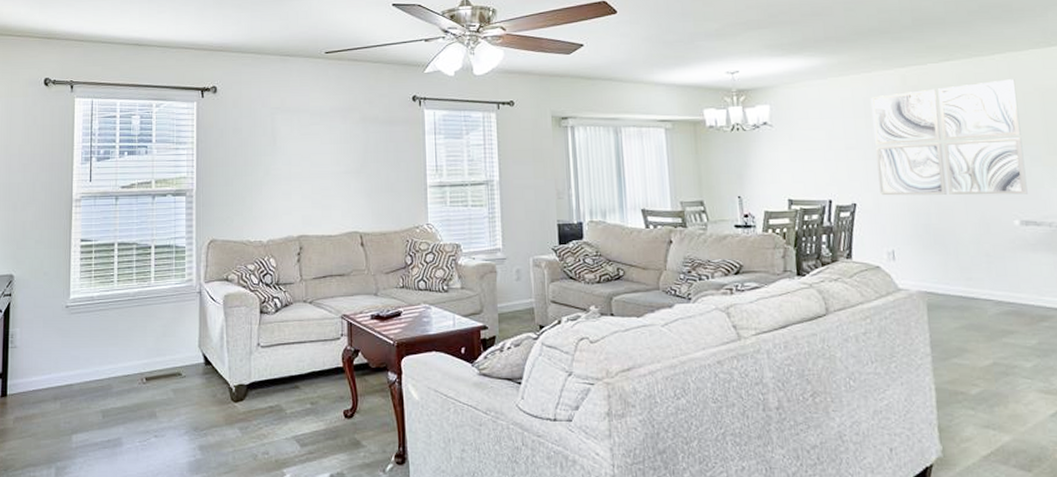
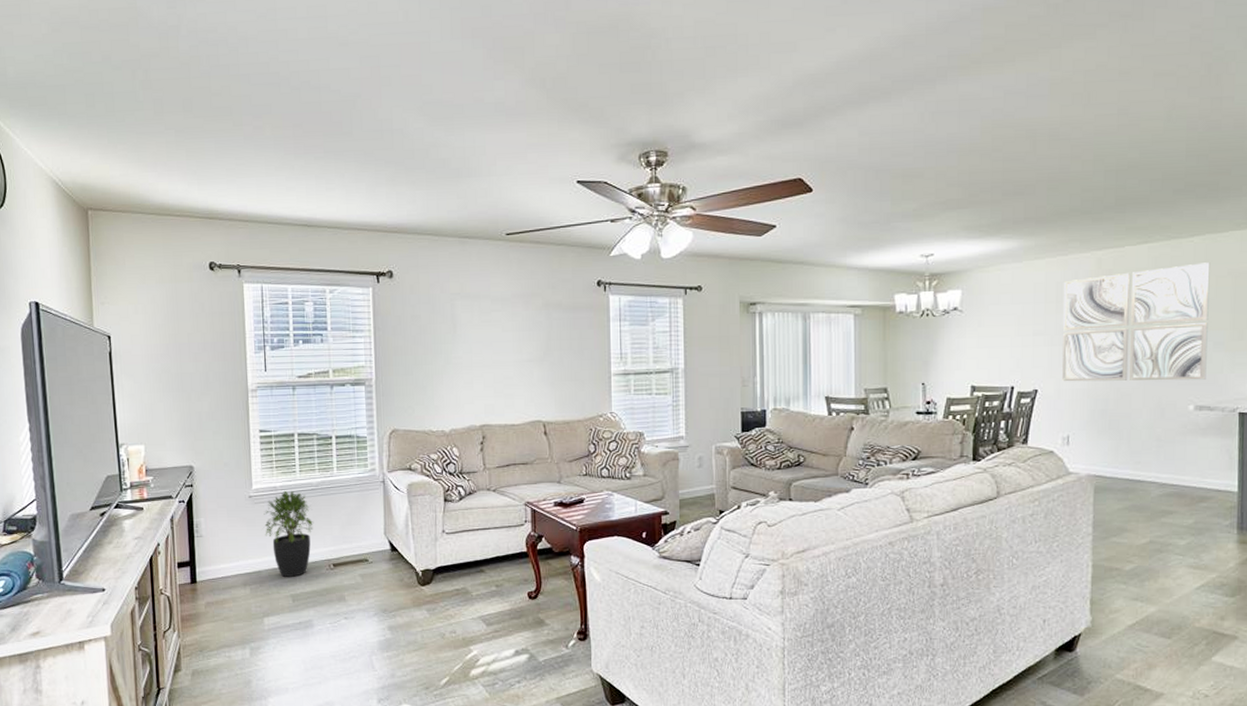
potted plant: none [79,300,129,391] -> present [264,490,314,577]

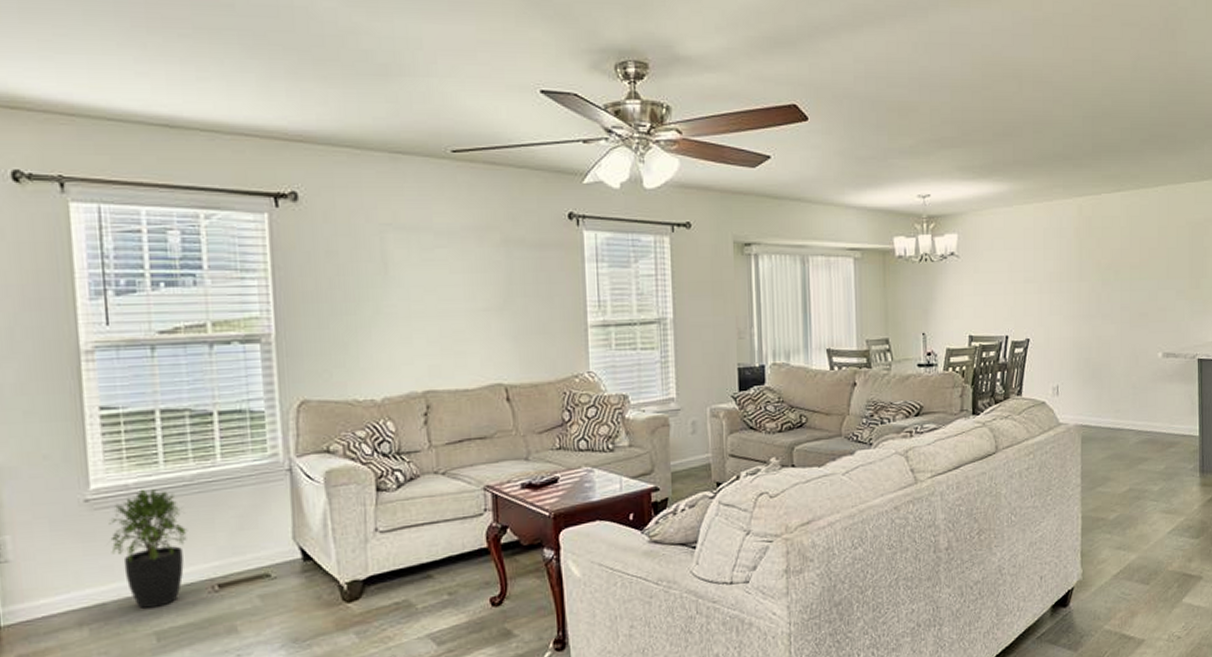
wall art: present [1062,262,1210,382] -> none [1049,212,1172,331]

